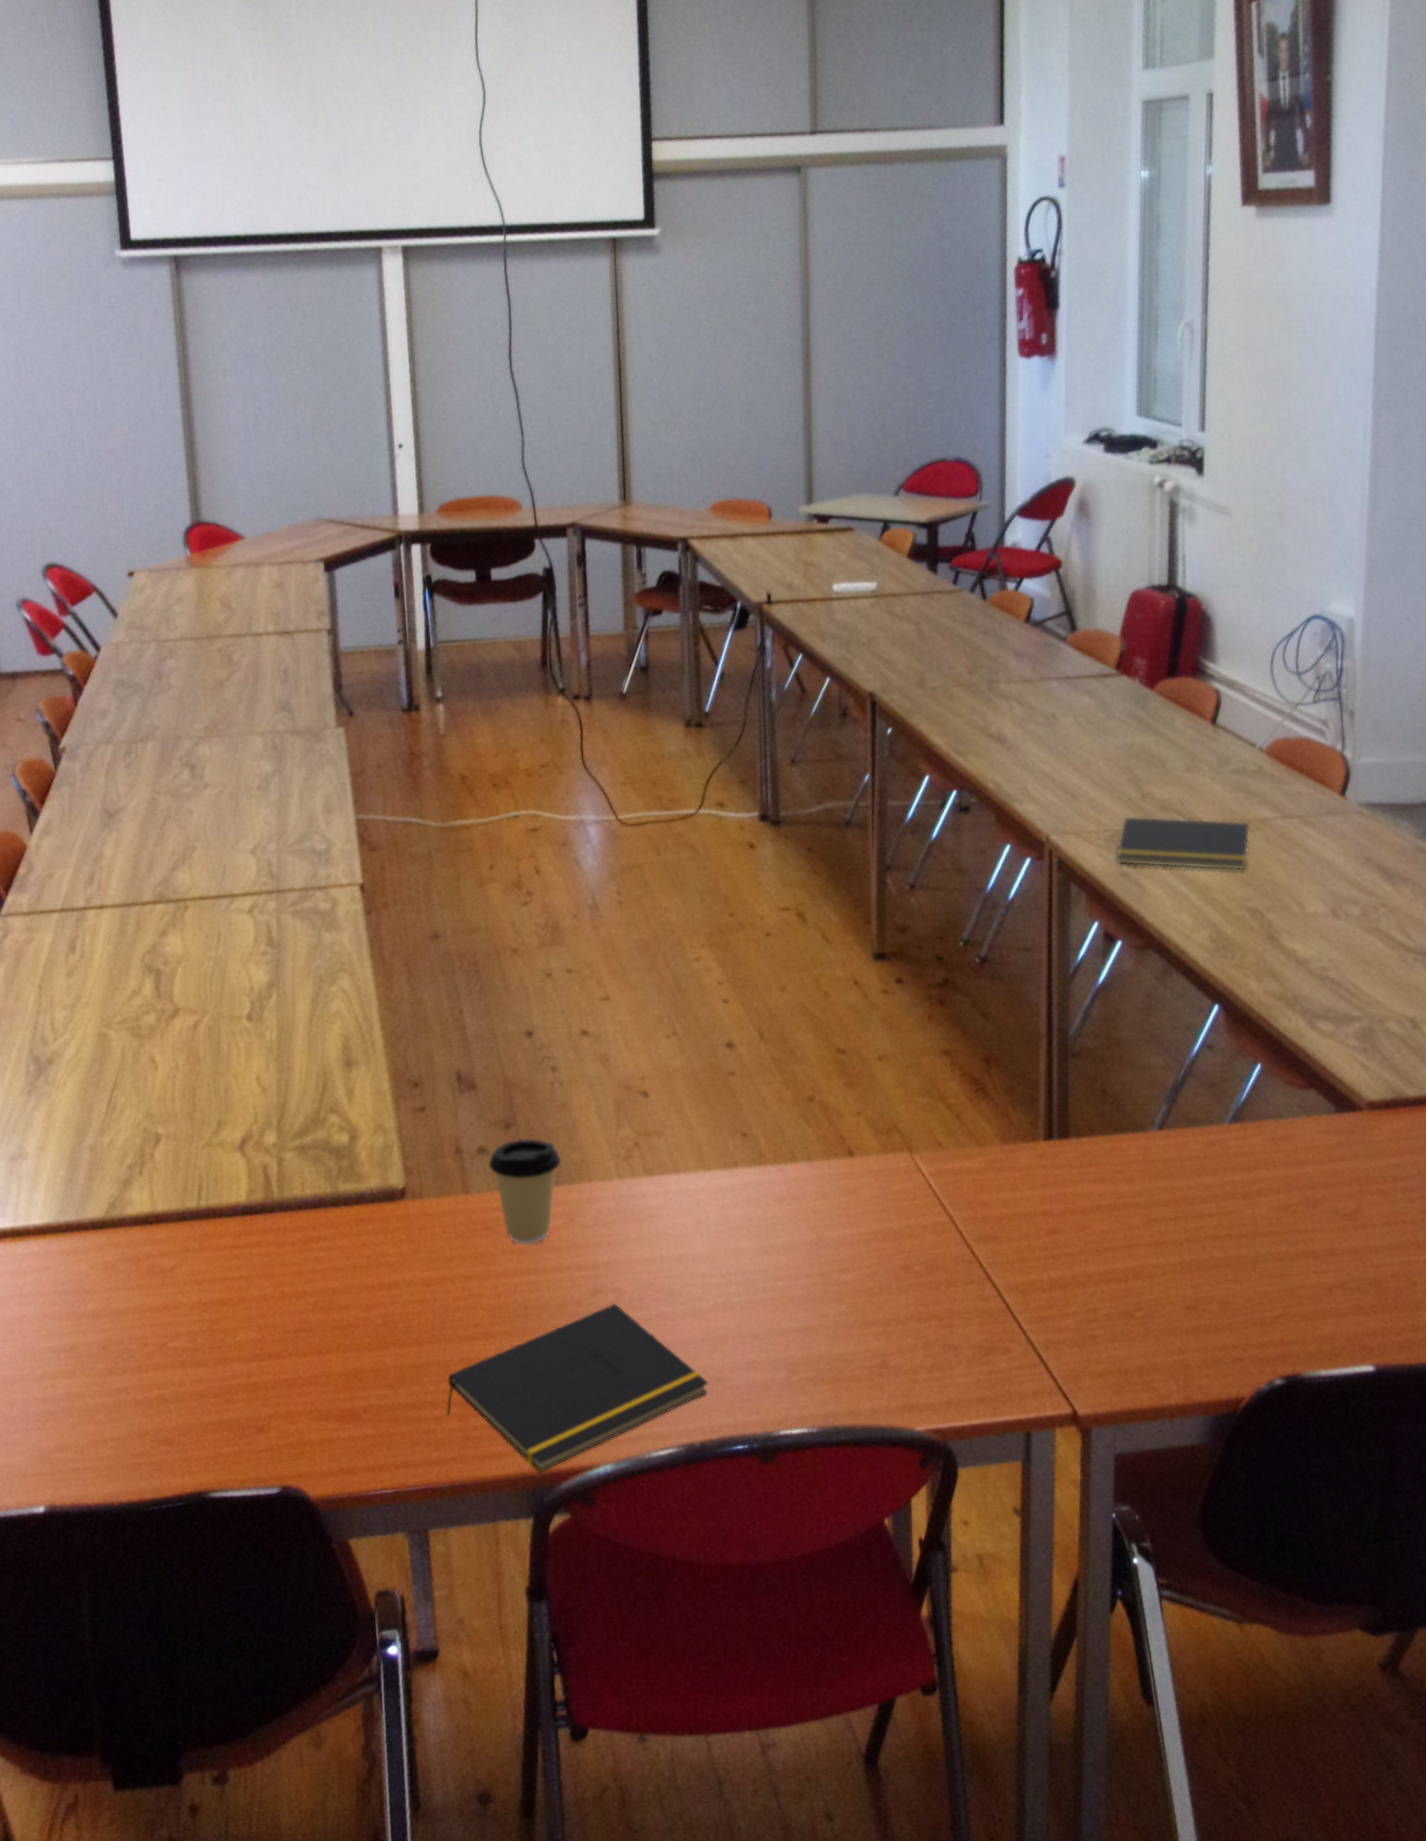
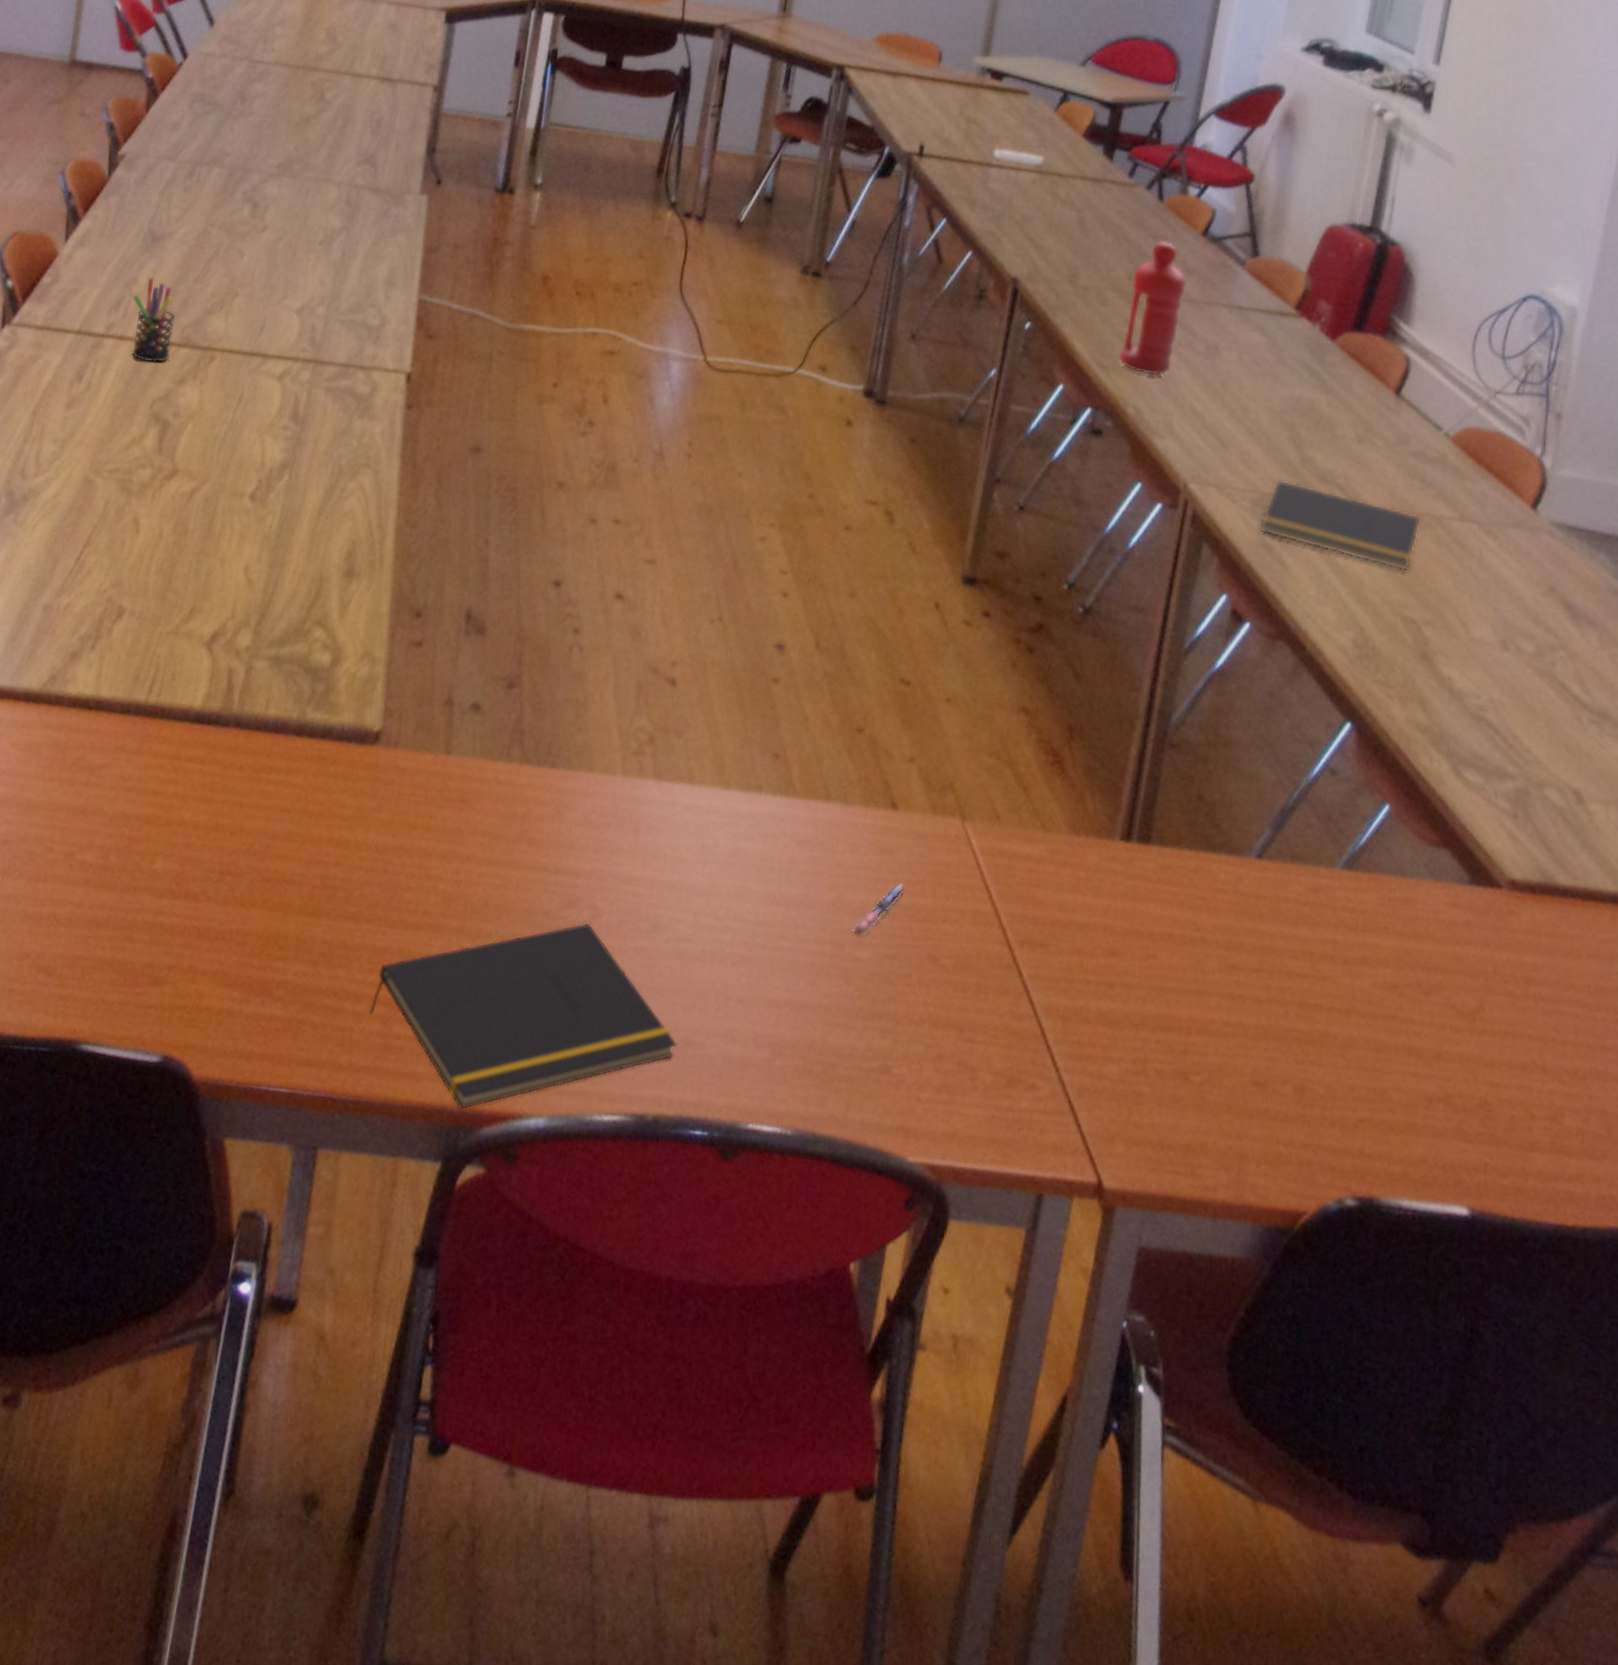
pen holder: none [103,849,148,923] -> present [131,277,176,363]
coffee cup: present [488,1138,561,1245] -> none [479,702,563,832]
pen: none [835,1215,873,1265] -> present [852,884,905,937]
water bottle: none [971,633,1020,752] -> present [1118,240,1187,376]

